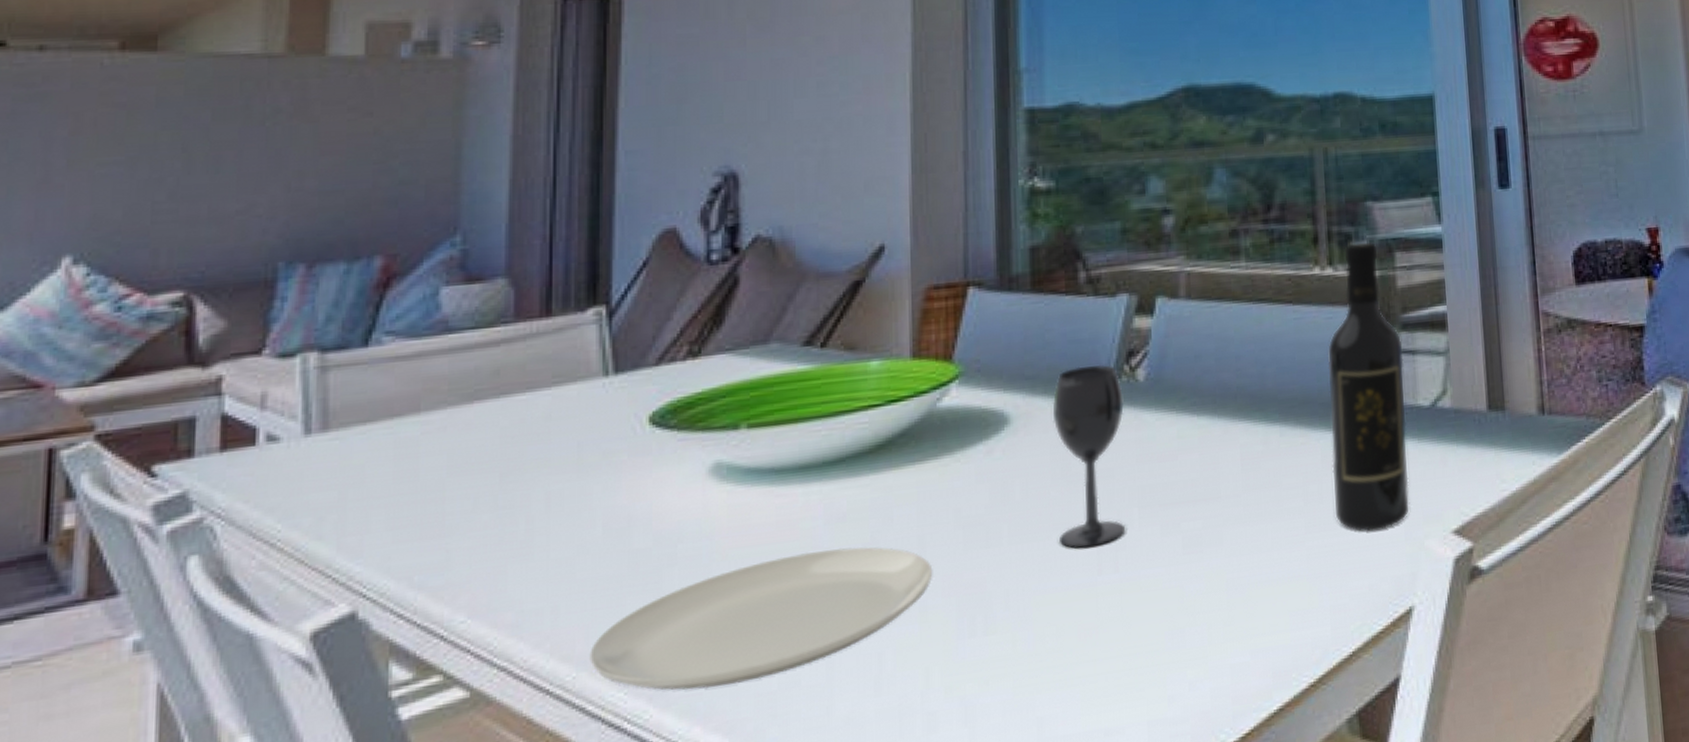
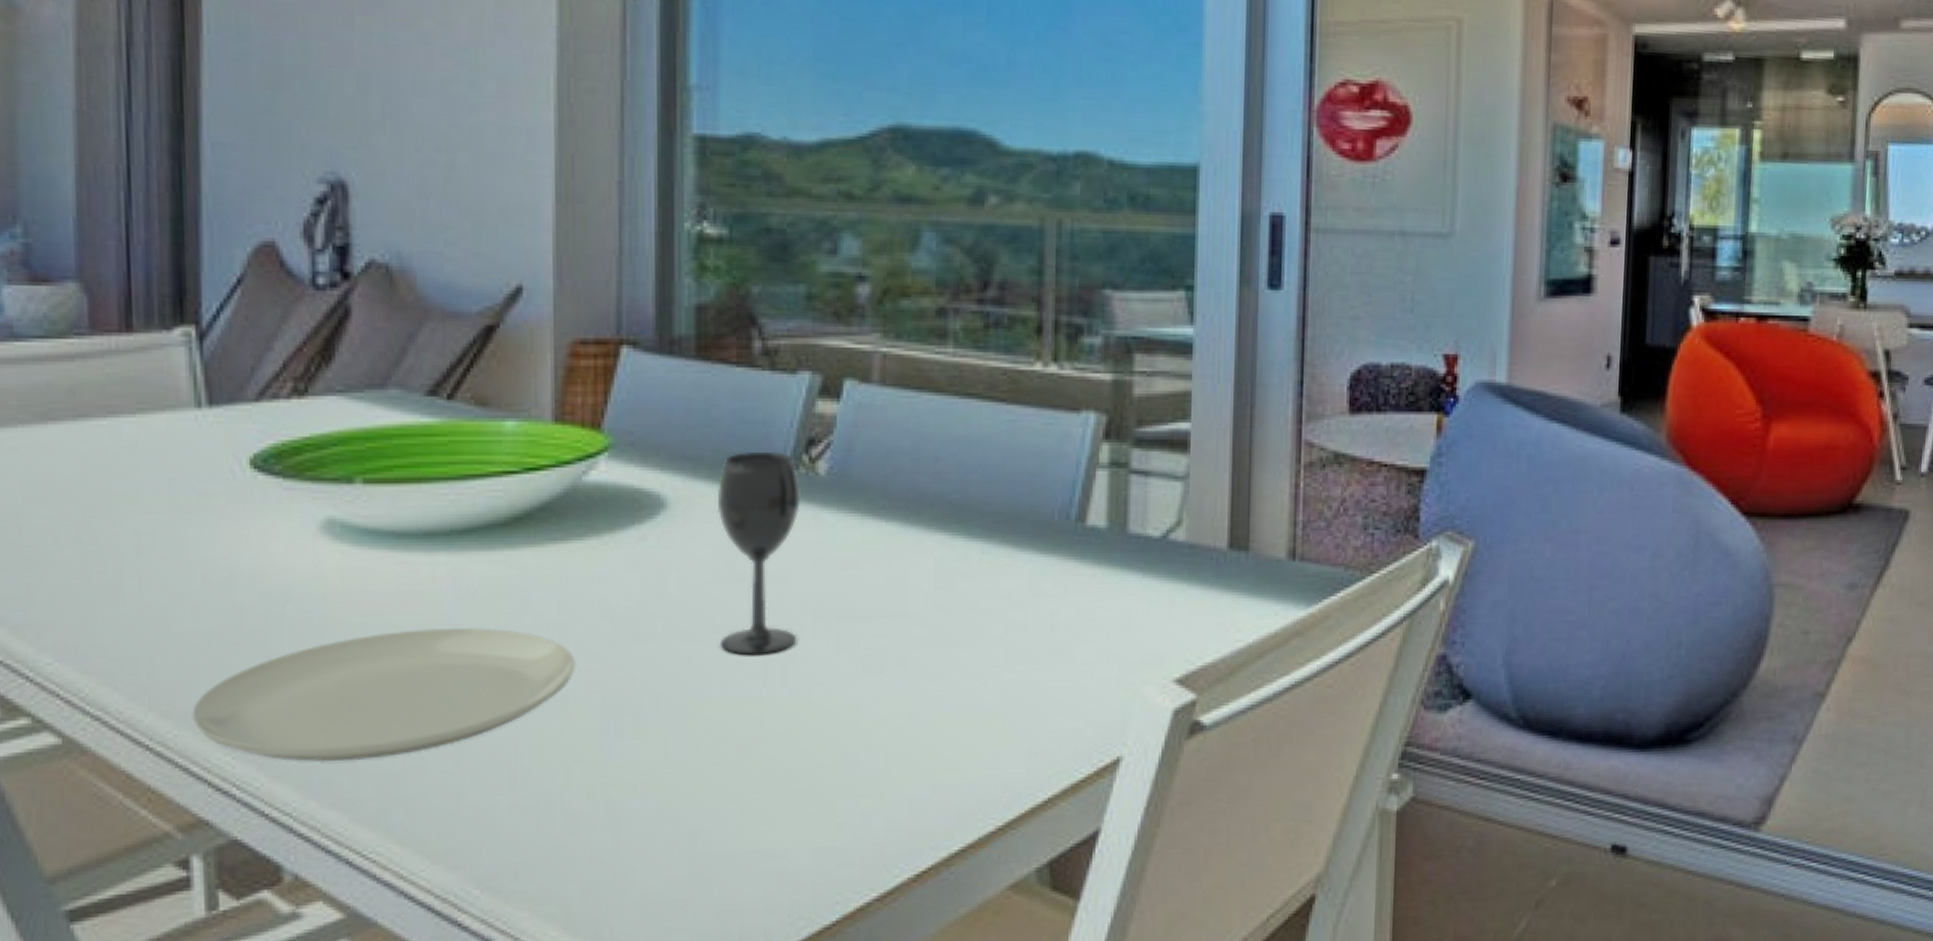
wine bottle: present [1327,241,1409,530] -> none [1039,338,1134,669]

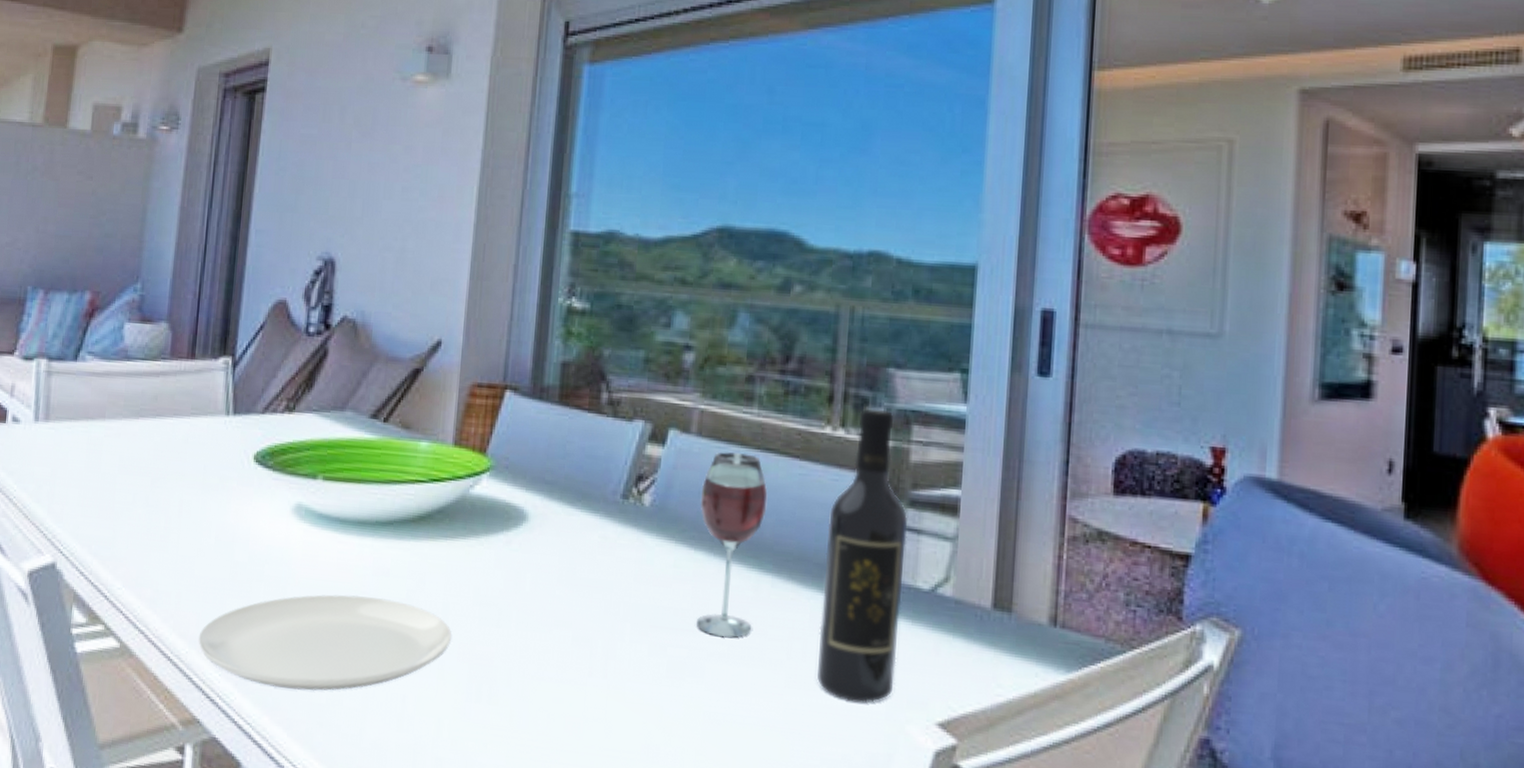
wine glass: present [717,451,800,655] -> none [559,481,629,650]
wineglass: none [889,402,971,618] -> present [697,452,768,637]
wine bottle: none [1039,338,1134,669] -> present [816,408,909,702]

